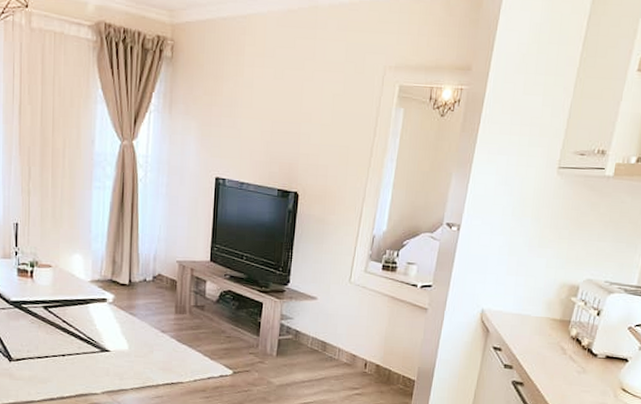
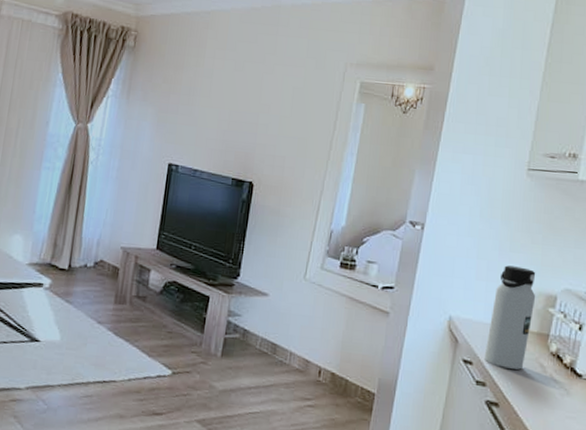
water bottle: none [511,260,562,353] -> present [484,265,536,370]

